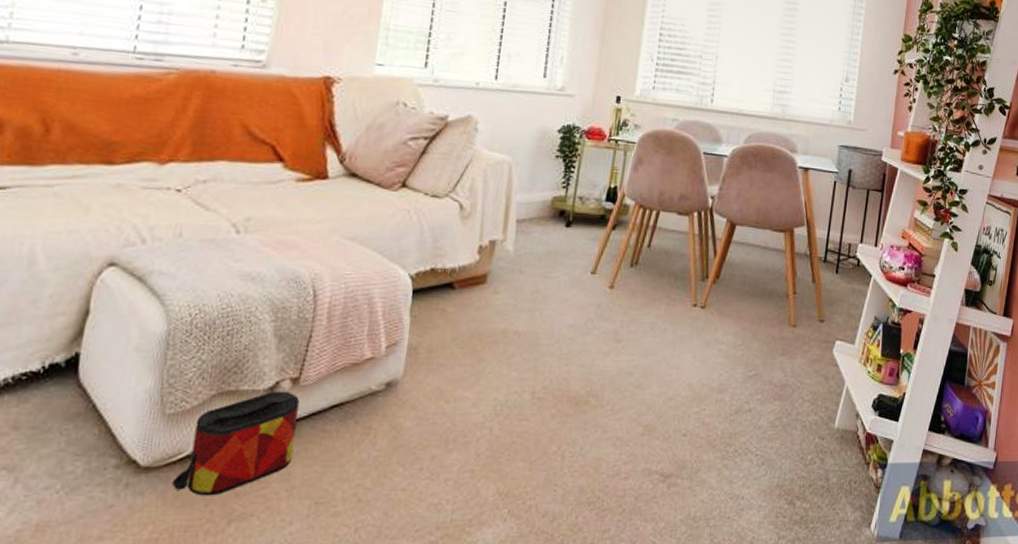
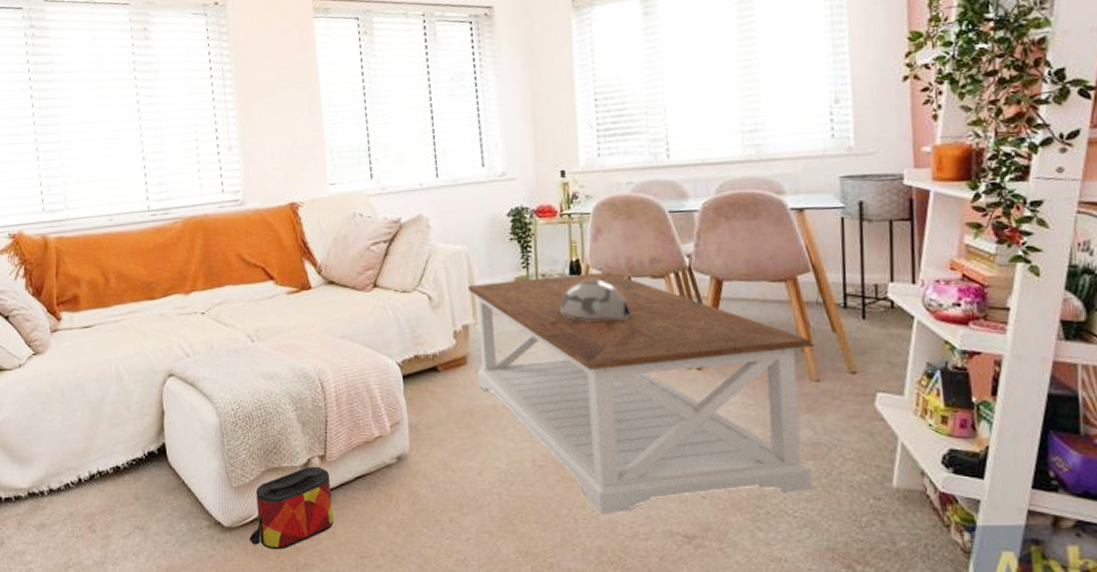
coffee table: none [493,198,795,452] -> present [467,272,813,514]
decorative bowl: none [589,208,655,253] -> present [559,280,632,323]

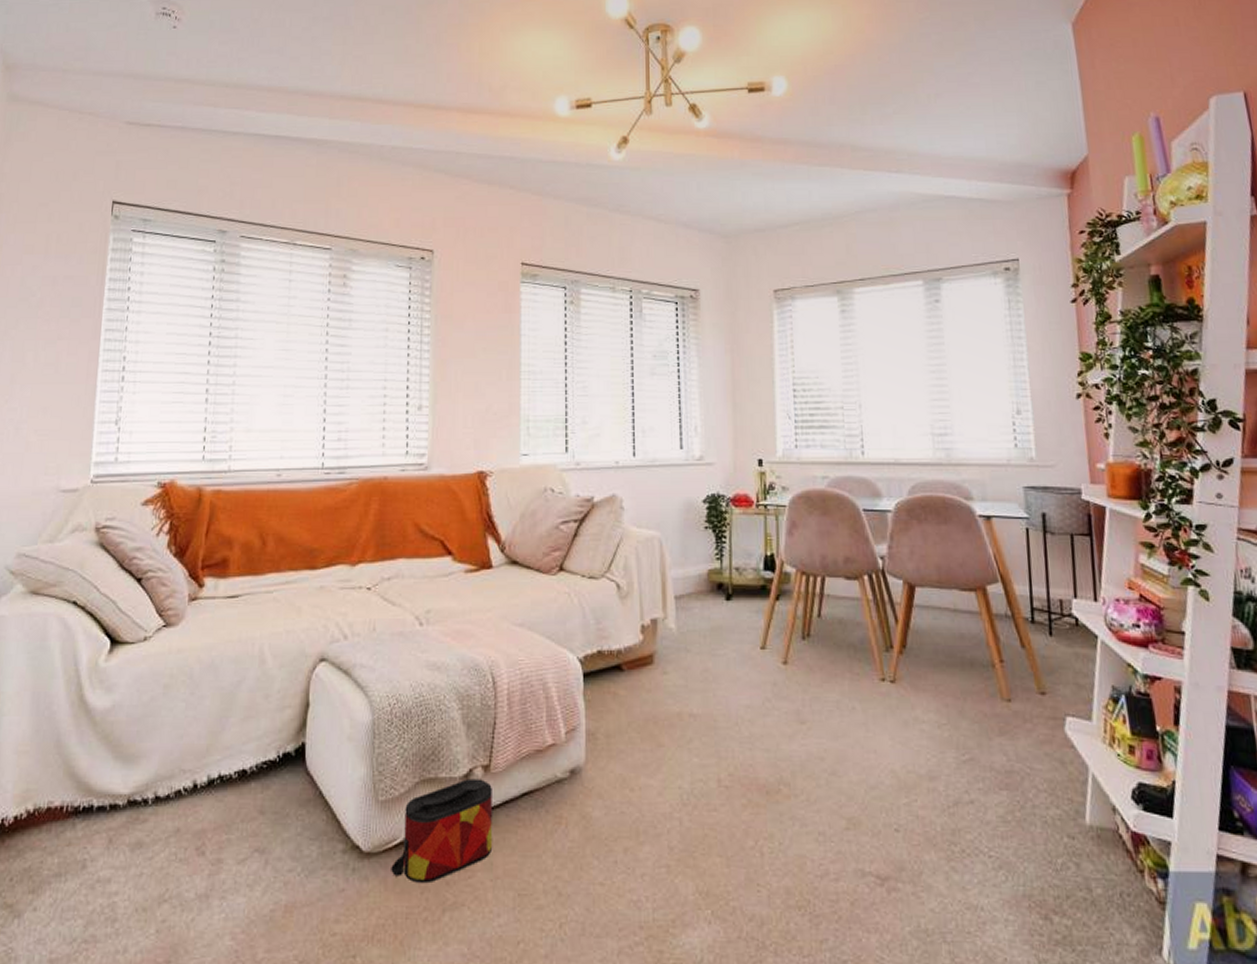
coffee table: present [467,272,813,514] -> none [658,570,1007,848]
decorative bowl: present [559,280,632,323] -> none [752,577,826,624]

